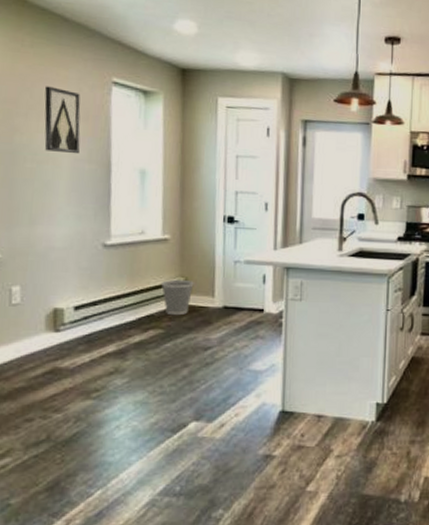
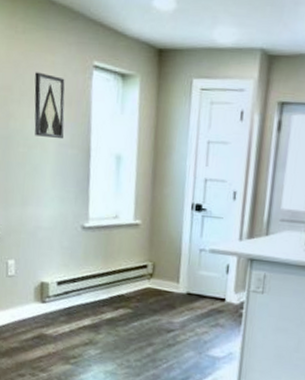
wastebasket: present [160,279,194,316] -> none [131,263,161,298]

